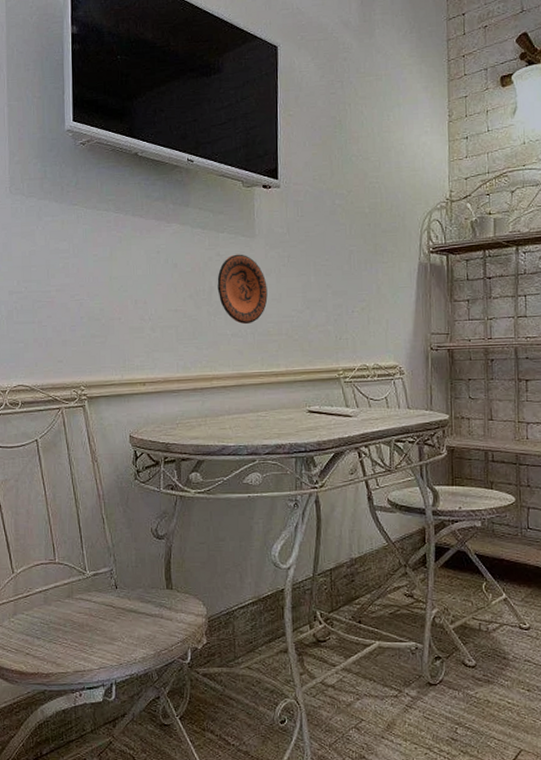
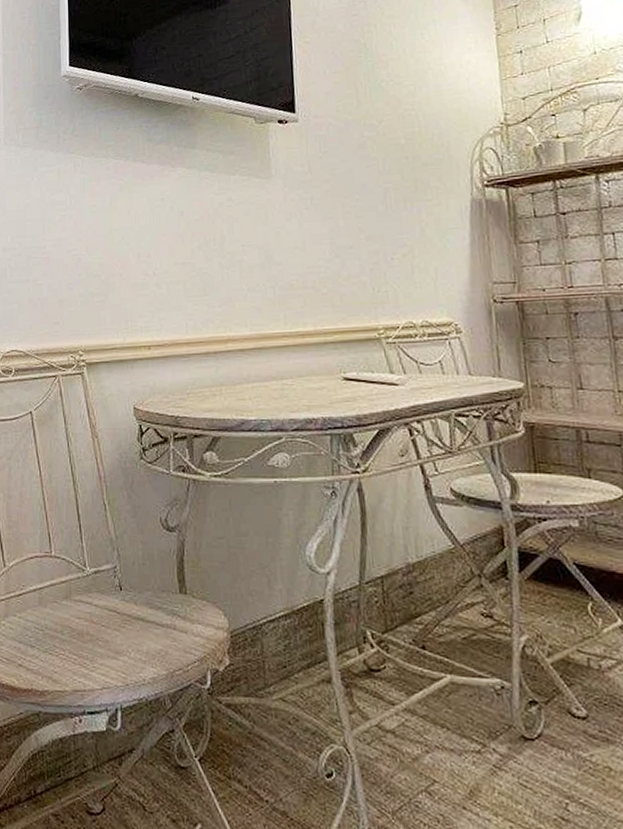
decorative plate: present [217,254,268,325] -> none [229,197,289,278]

